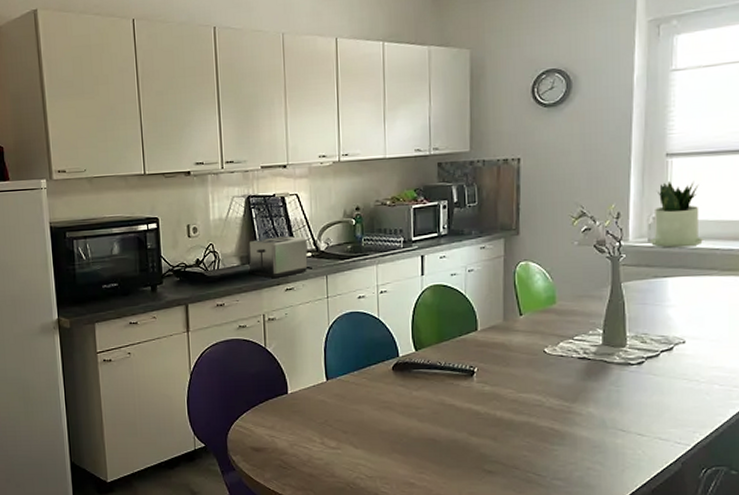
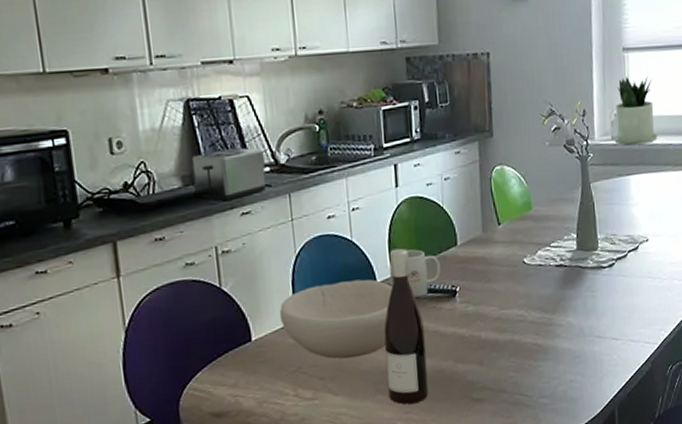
bowl: none [312,352,413,419] -> present [279,279,392,359]
bottle: none [403,328,442,465] -> present [383,248,429,405]
mug: none [411,331,461,374] -> present [389,249,442,299]

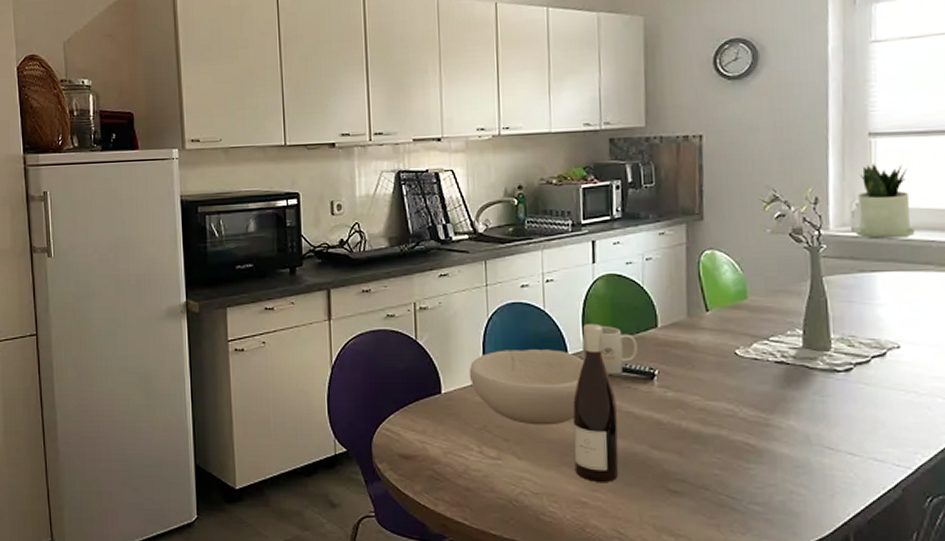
toaster: present [191,147,267,202] -> none [398,215,465,263]

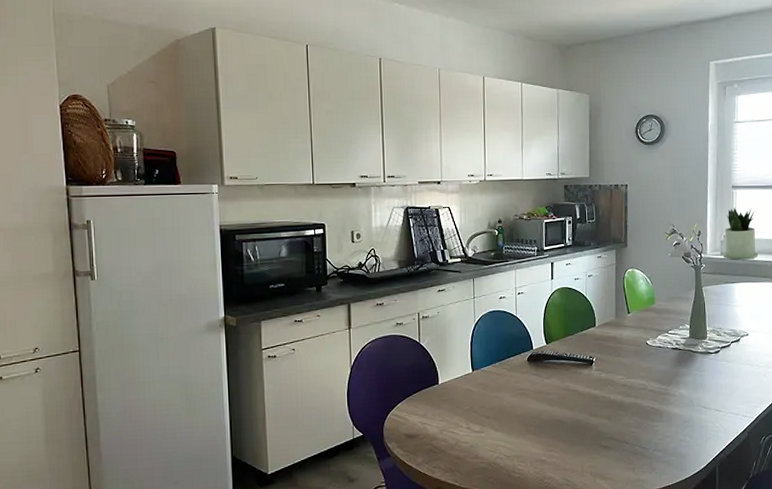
bowl: present [469,349,584,425] -> none [460,346,544,405]
bottle: present [573,323,619,482] -> none [536,325,568,444]
mug: present [581,326,639,376] -> none [543,327,583,364]

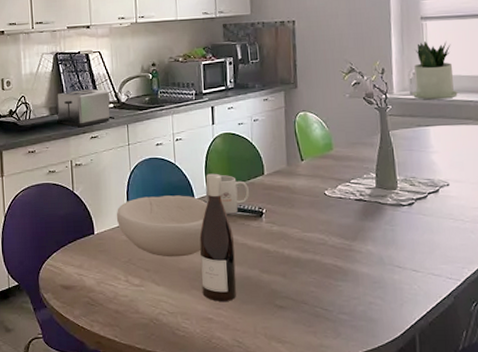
toaster: none [406,243,458,281] -> present [57,88,111,128]
bowl: none [460,346,544,405] -> present [116,195,207,257]
bottle: none [536,325,568,444] -> present [199,173,237,301]
mug: none [543,327,583,364] -> present [205,175,250,215]

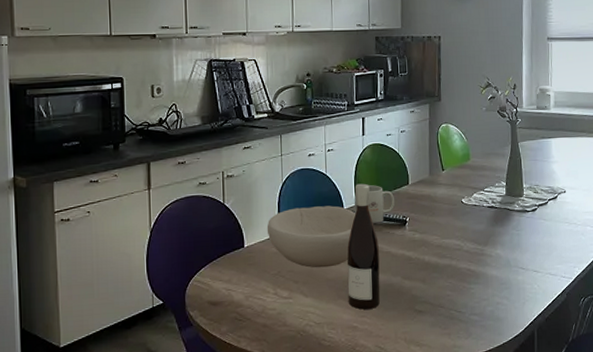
toaster: present [57,88,111,128] -> none [210,97,264,138]
planter: present [411,40,458,100] -> none [538,59,575,114]

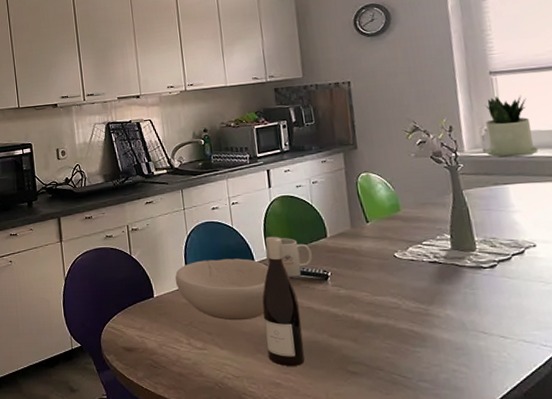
planter: none [538,59,575,114] -> present [485,96,539,157]

